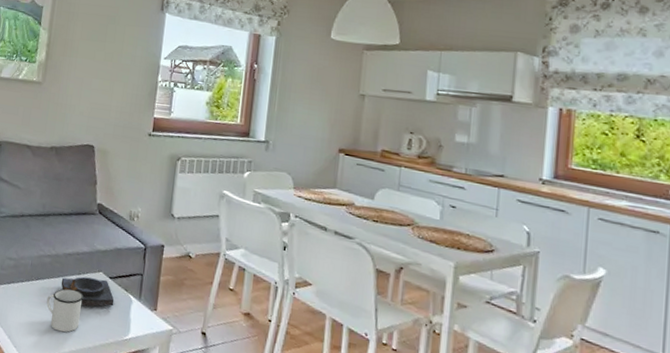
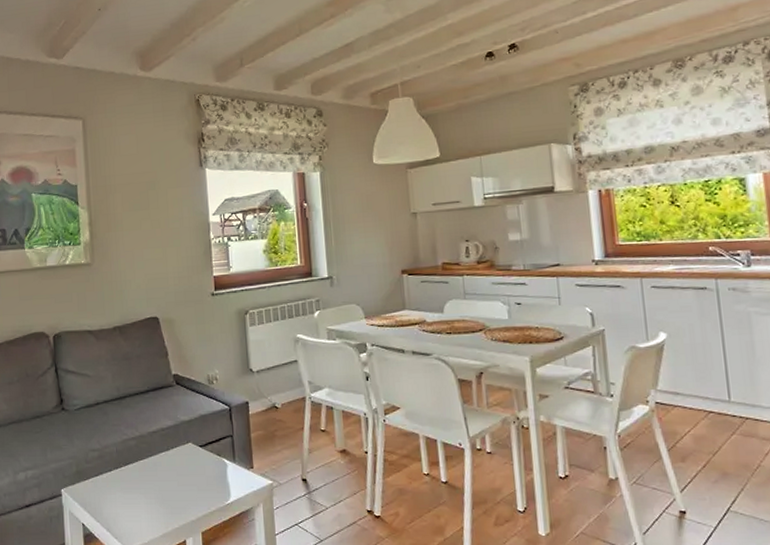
mug: present [46,288,83,333] -> none [139,466,177,512]
decorative bowl: present [61,276,115,307] -> none [151,449,209,480]

